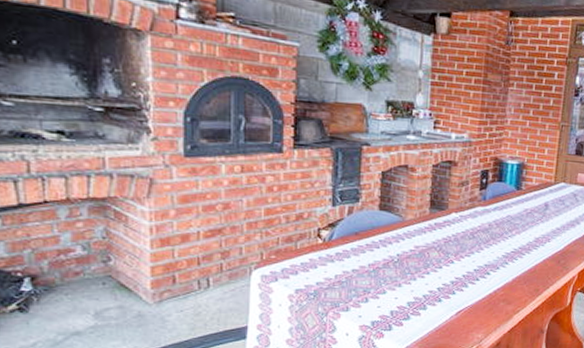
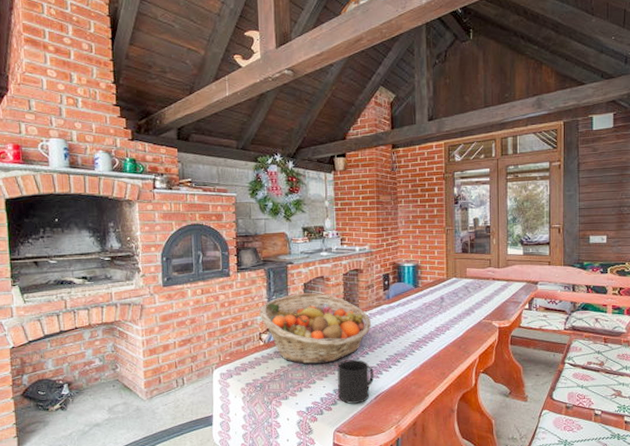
fruit basket: none [320,183,462,270] -> present [259,292,372,364]
mug: none [413,268,458,319] -> present [337,359,374,404]

